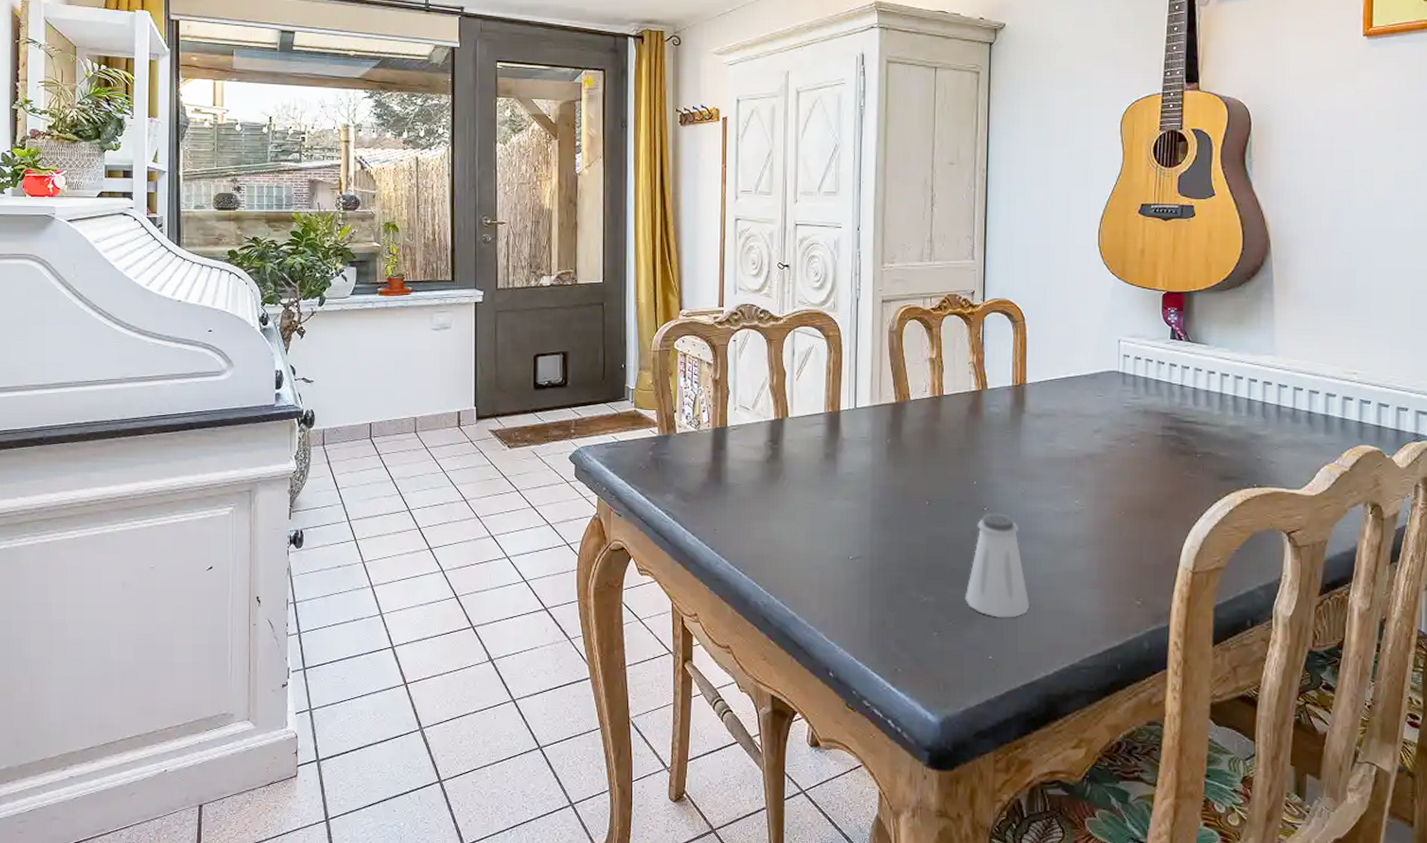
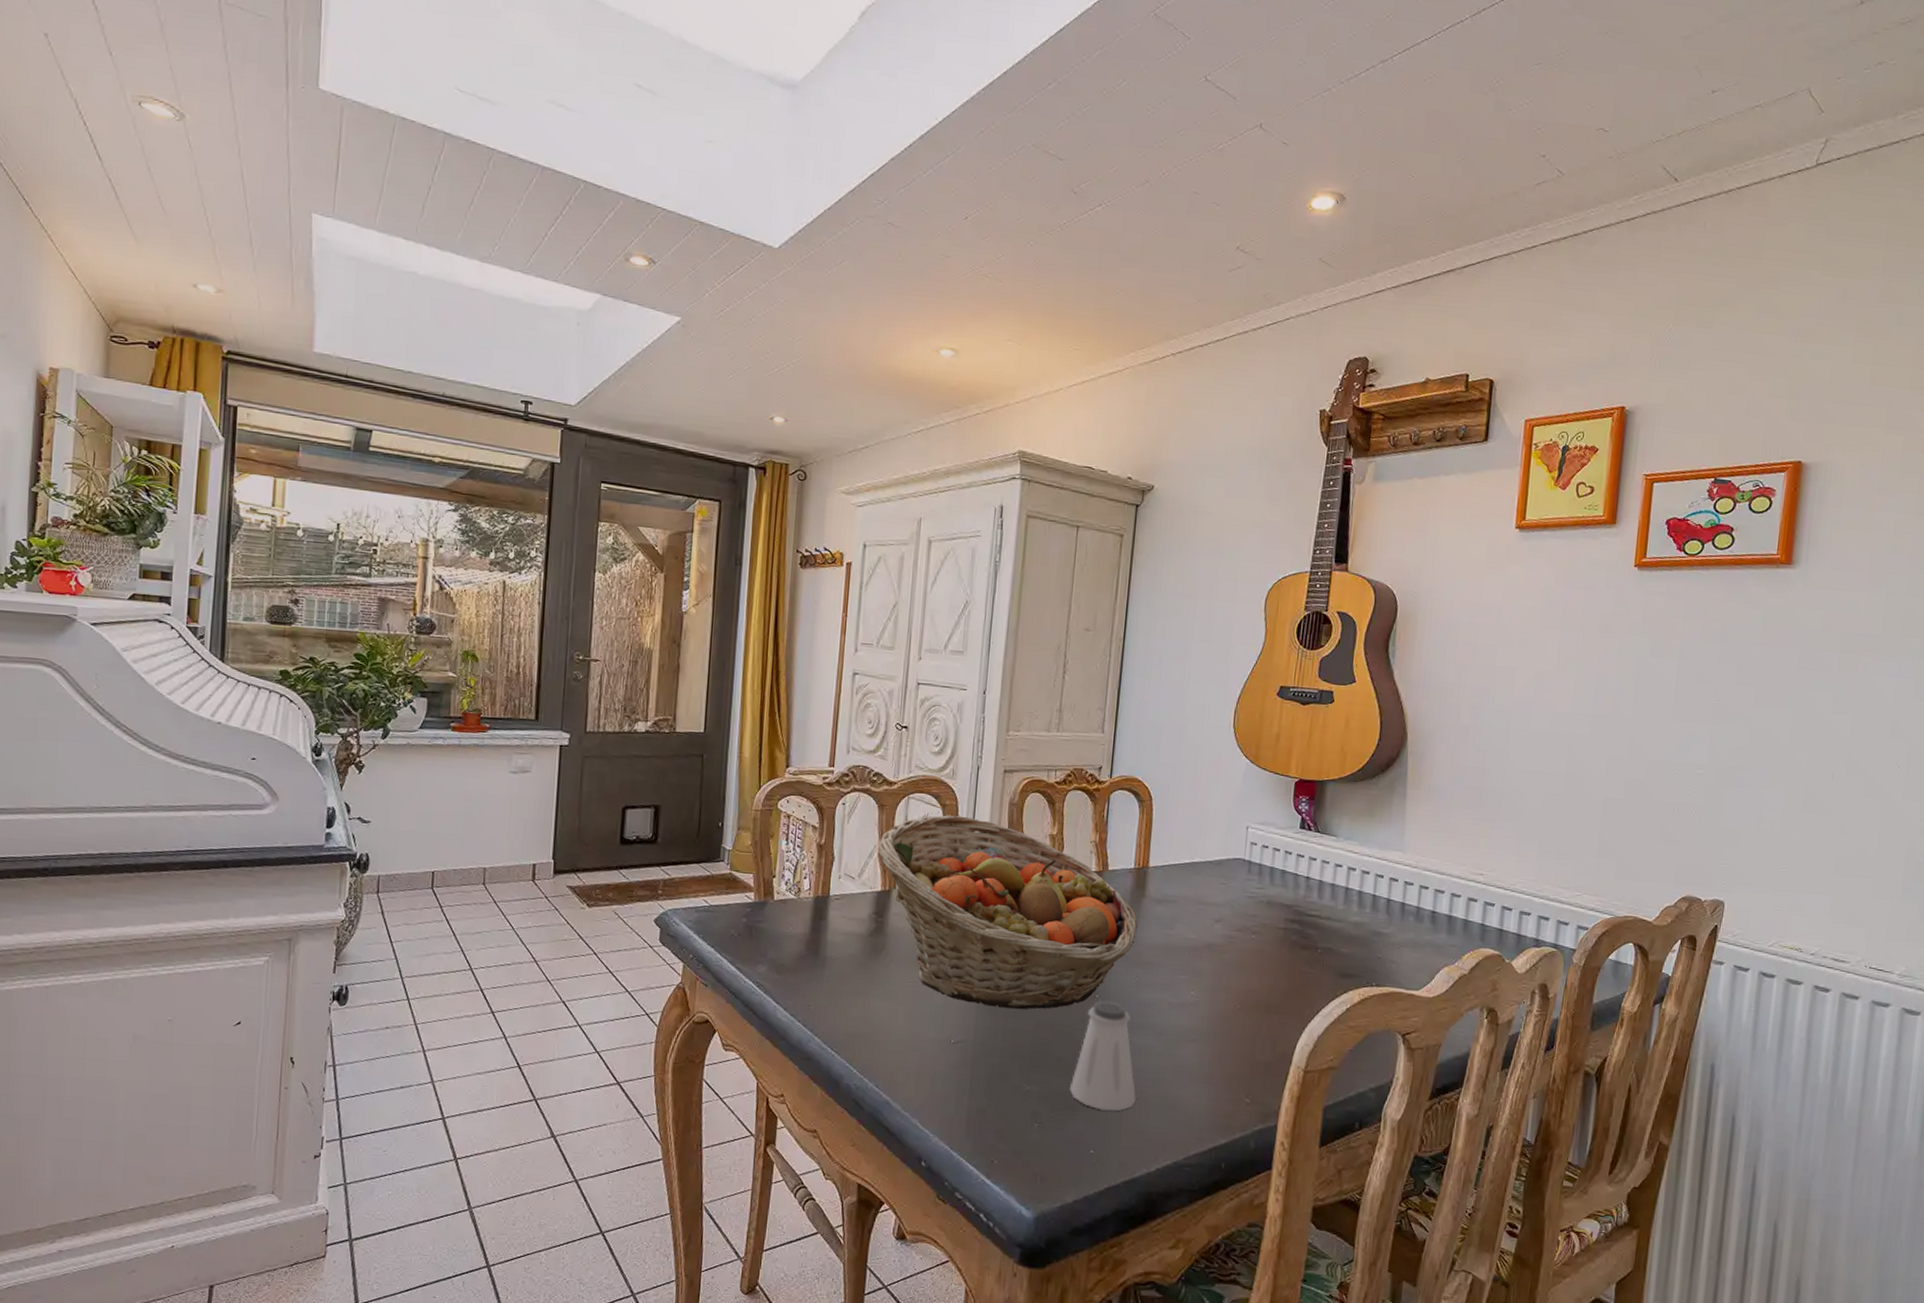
fruit basket: none [770,345,1020,525] -> present [878,815,1138,1010]

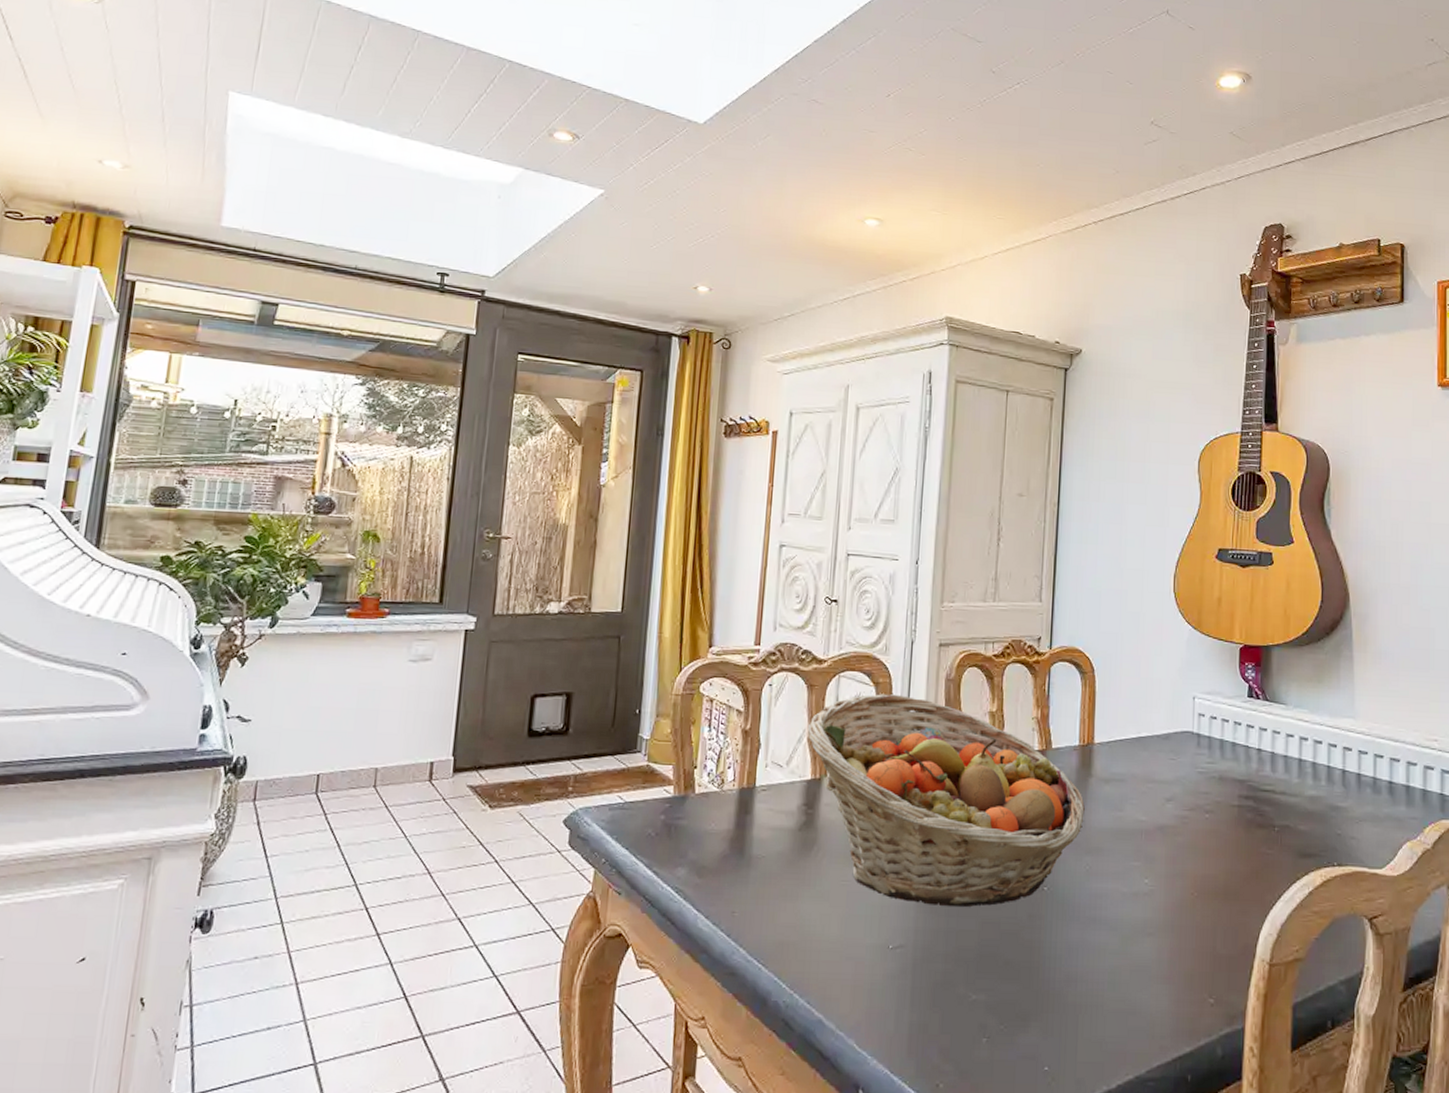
saltshaker: present [1069,1000,1136,1111] -> none [1019,893,1092,1020]

